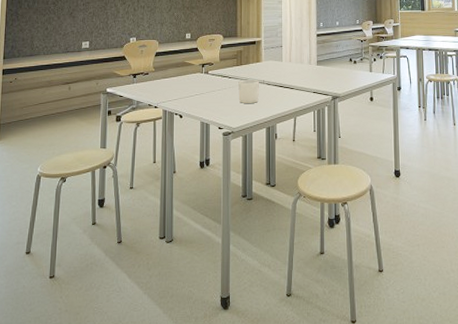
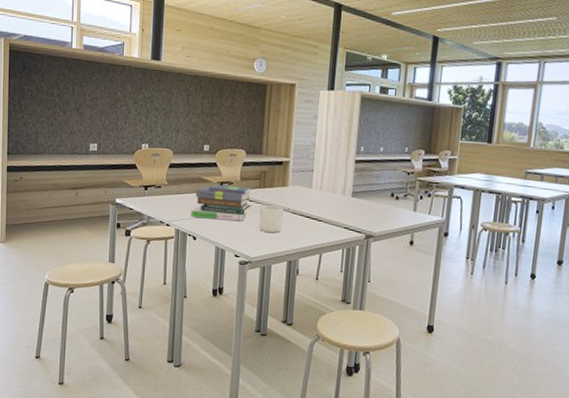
books: none [177,66,231,98] -> present [191,184,251,221]

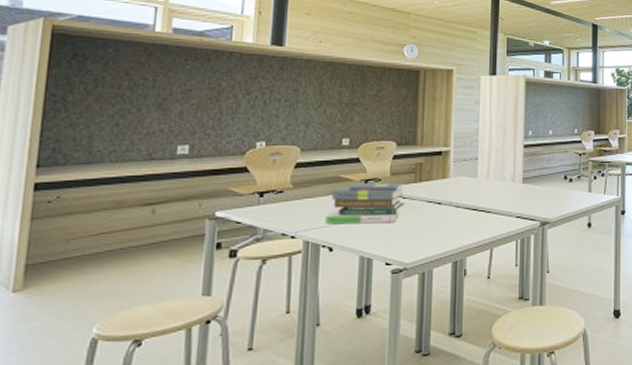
mug: present [259,204,284,233] -> none [415,200,446,232]

